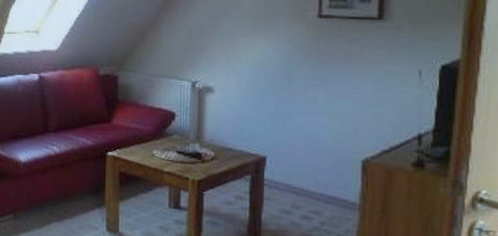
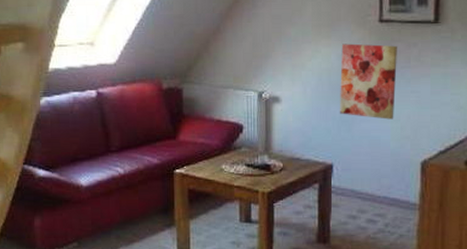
wall art: none [275,38,337,115] -> present [340,43,397,120]

